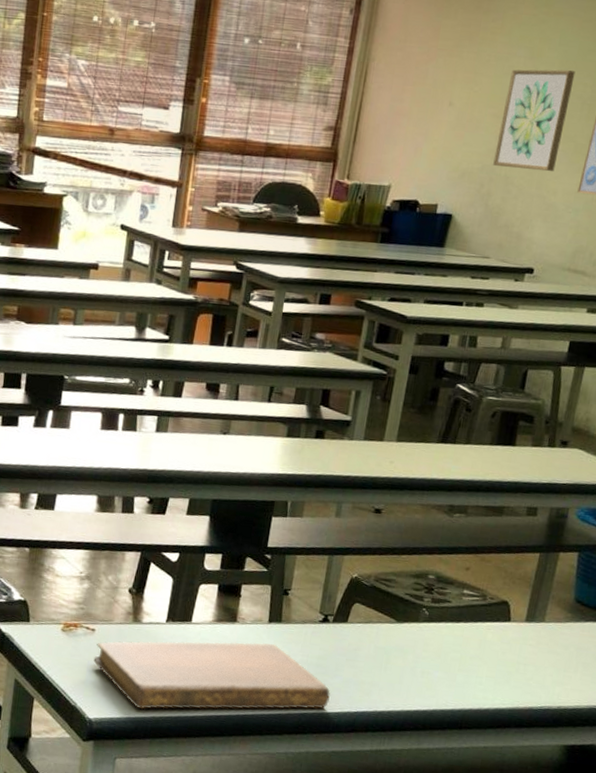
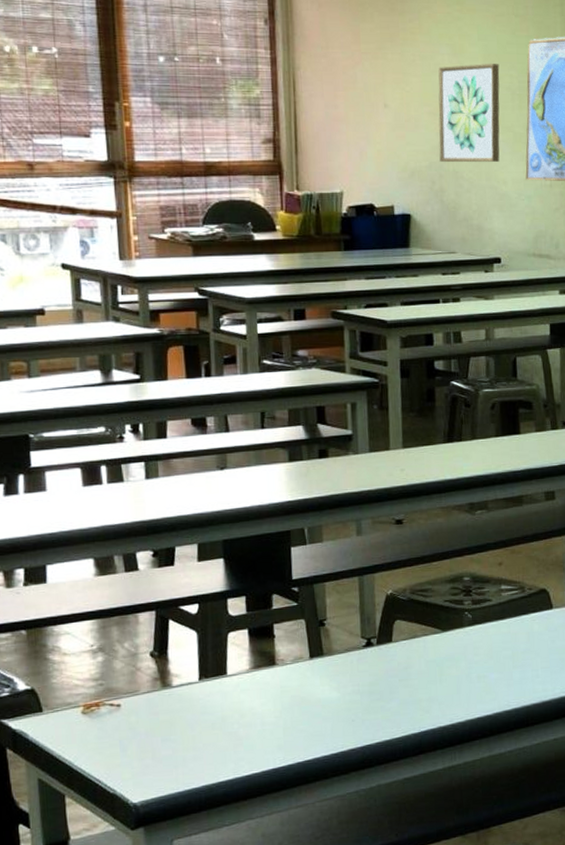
notebook: present [93,641,331,710] -> none [125,679,391,781]

